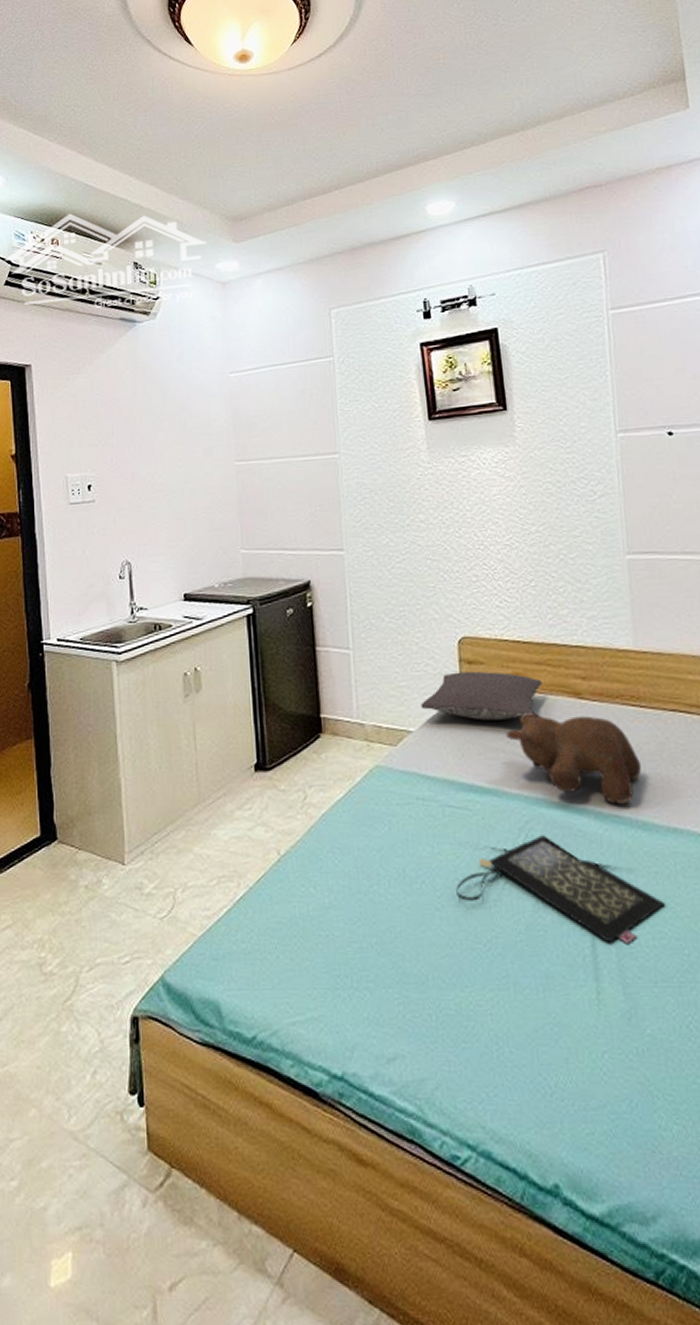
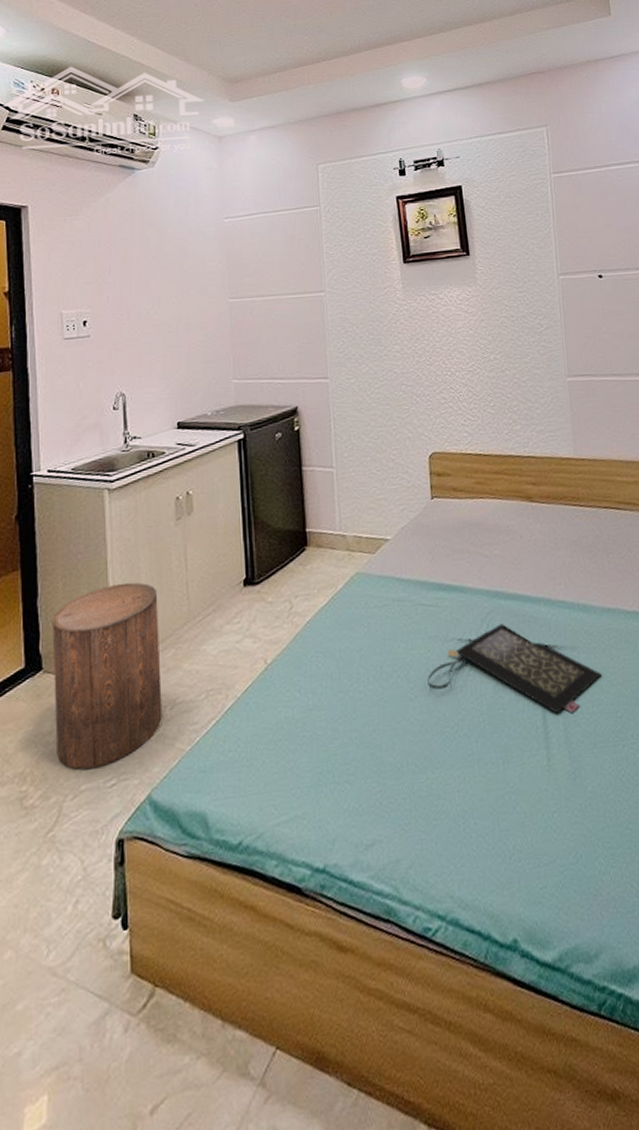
stool: none [65,758,174,942] -> present [52,582,162,770]
pillow: present [420,671,543,721] -> none [396,482,500,526]
teddy bear: present [506,713,642,805] -> none [470,516,582,592]

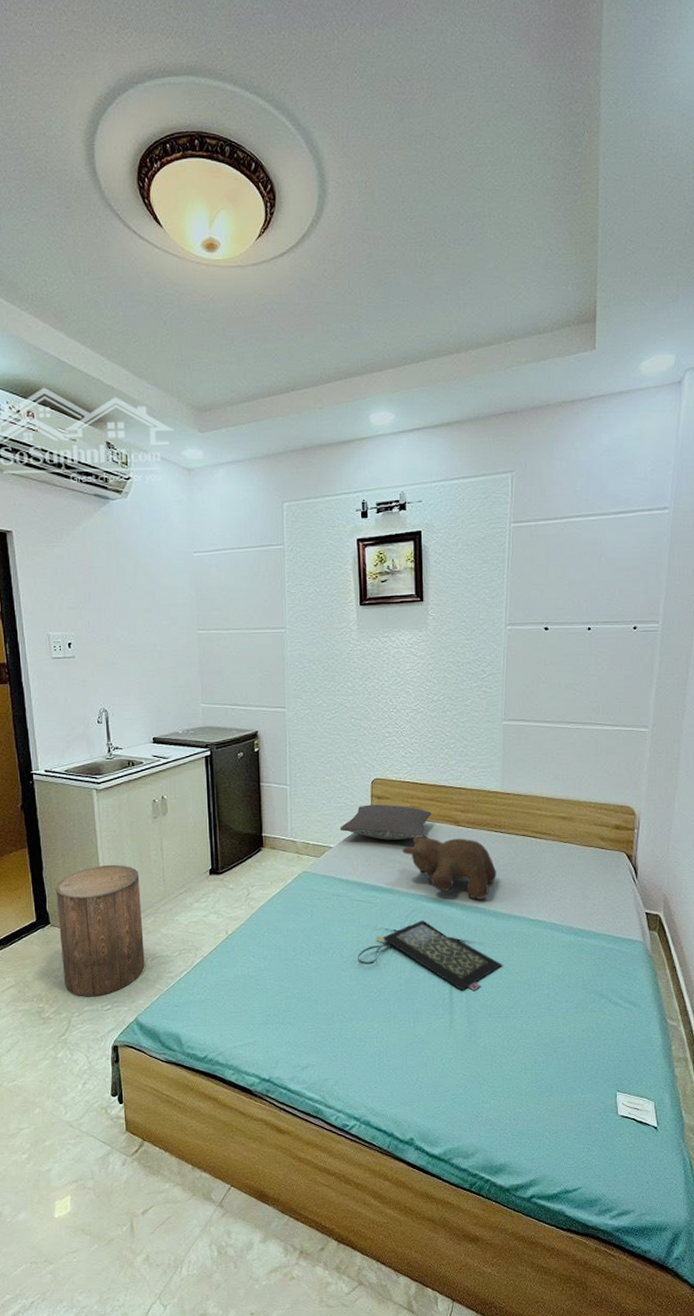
pillow: none [396,482,500,526] -> present [340,804,432,840]
teddy bear: none [470,516,582,592] -> present [402,835,497,900]

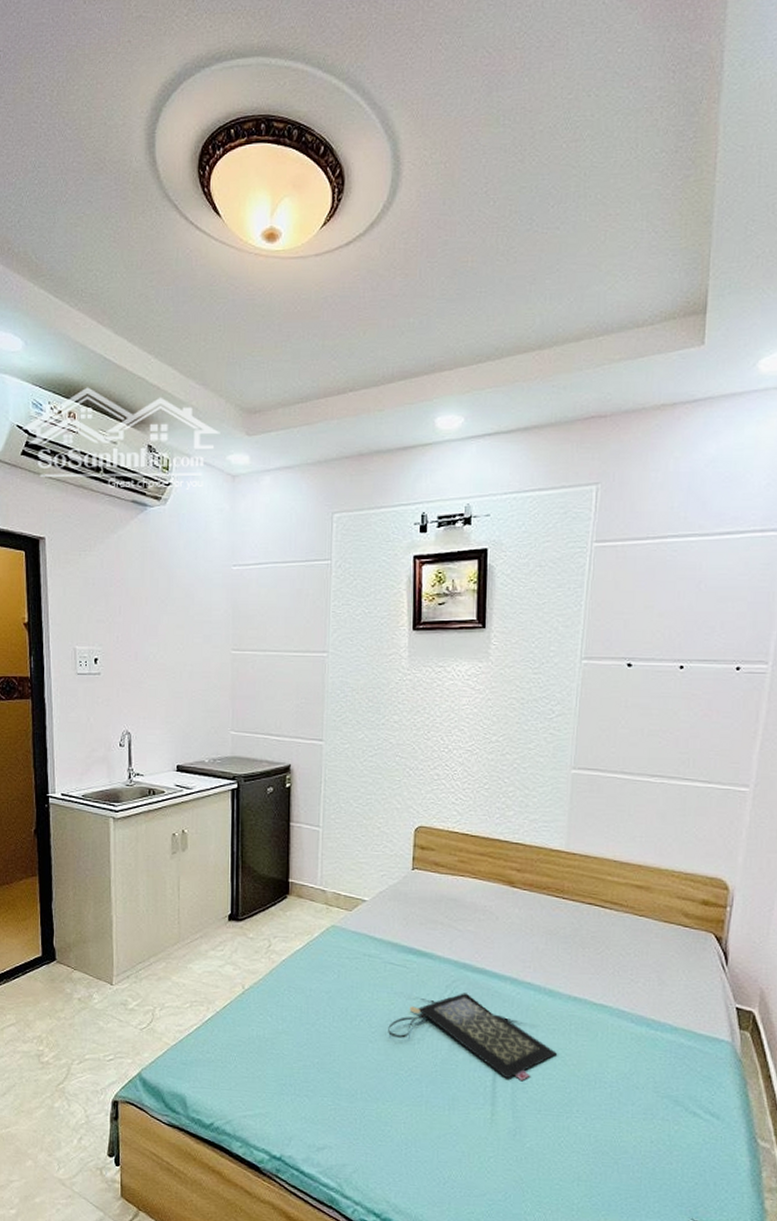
stool: present [55,864,145,996] -> none [64,901,153,1044]
pillow: present [340,804,432,840] -> none [376,855,483,898]
teddy bear: present [402,835,497,900] -> none [446,895,556,975]

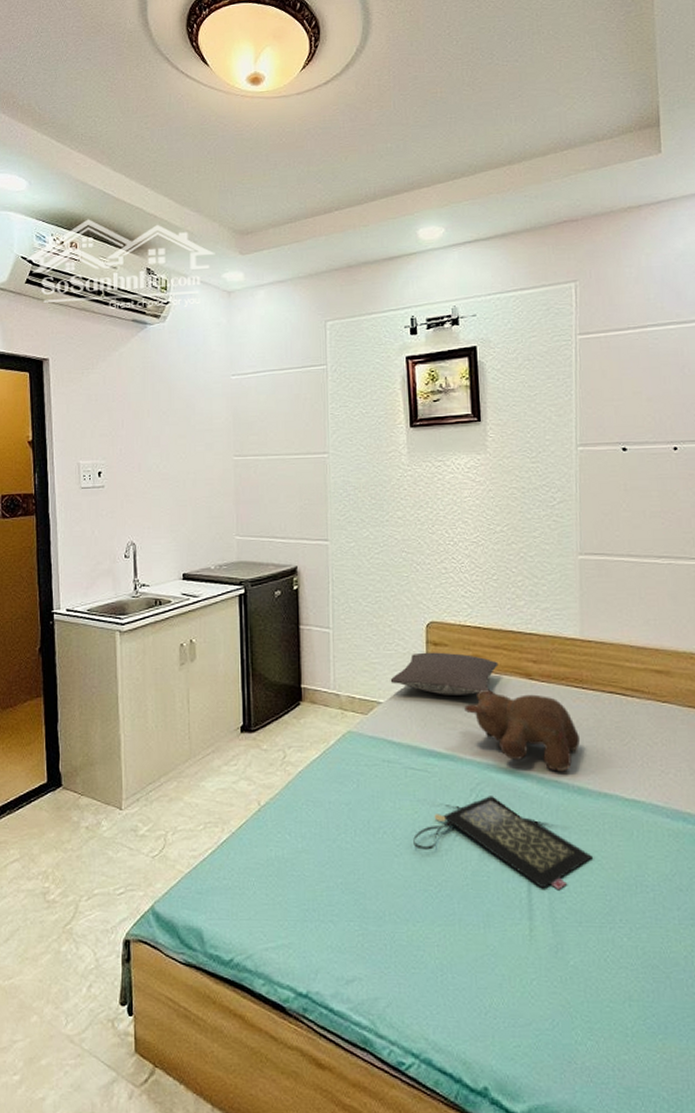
pillow: none [376,855,483,898] -> present [390,652,499,695]
teddy bear: none [446,895,556,975] -> present [464,690,581,772]

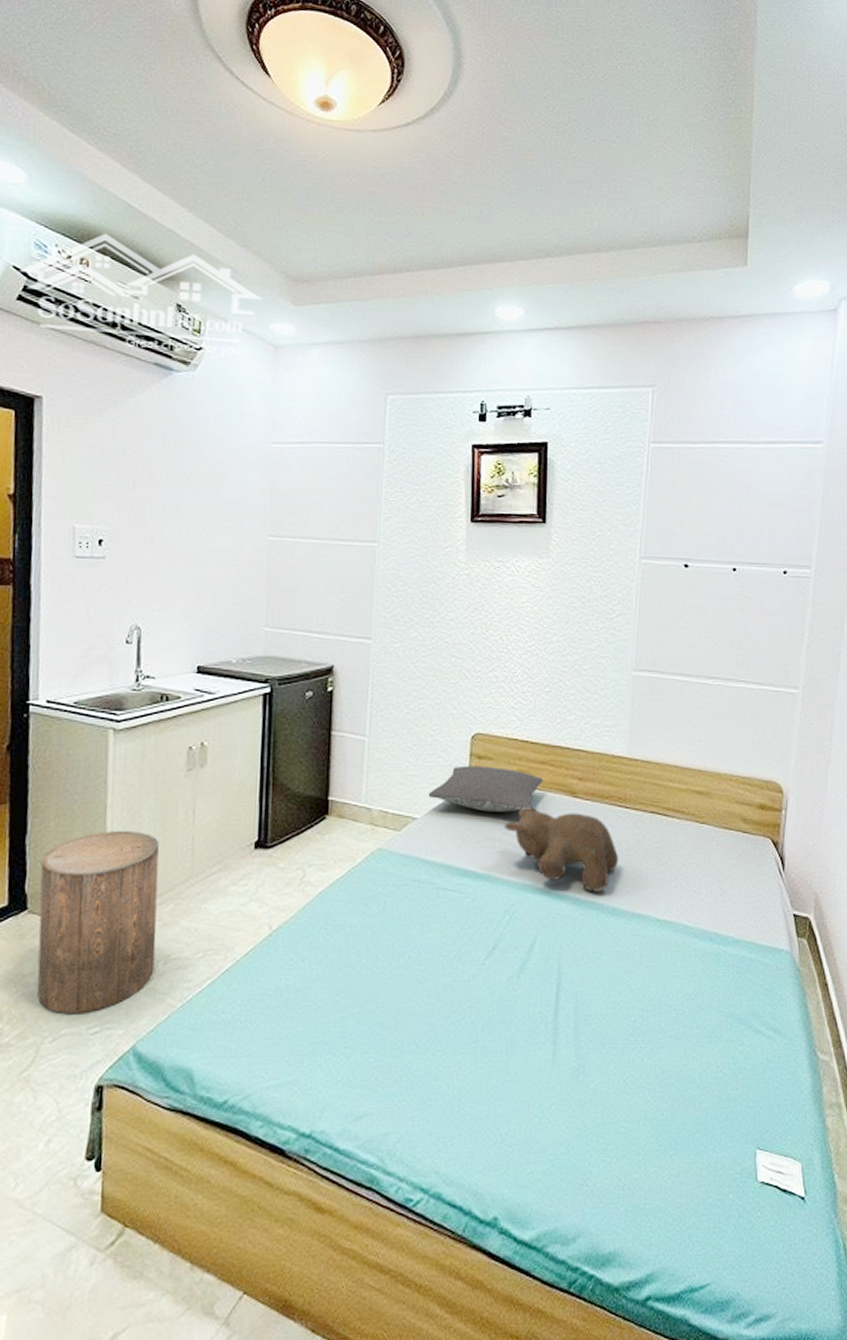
stool: none [70,717,165,876] -> present [37,830,160,1013]
clutch bag: present [413,796,594,891] -> none [440,917,622,1013]

